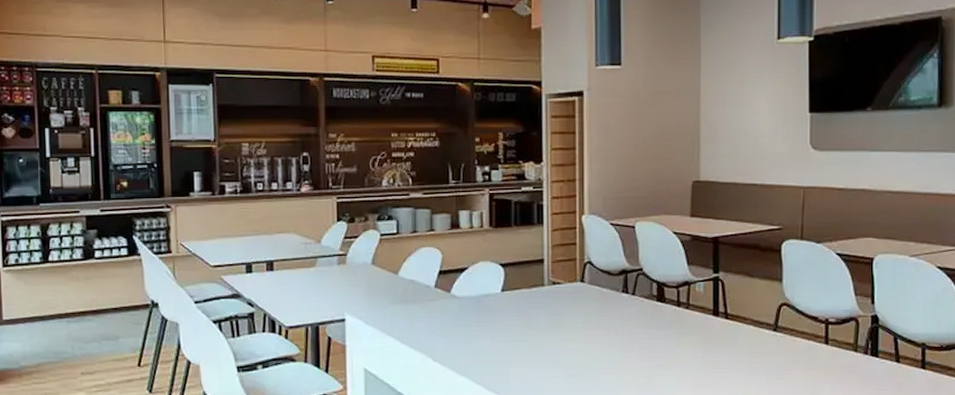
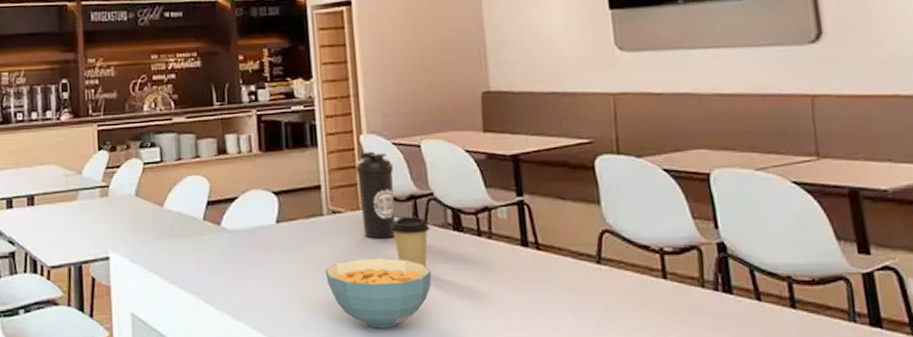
cereal bowl: none [542,323,635,383] -> present [325,257,432,328]
water bottle: none [576,231,609,307] -> present [356,152,396,239]
coffee cup: none [602,289,636,332] -> present [389,217,430,267]

